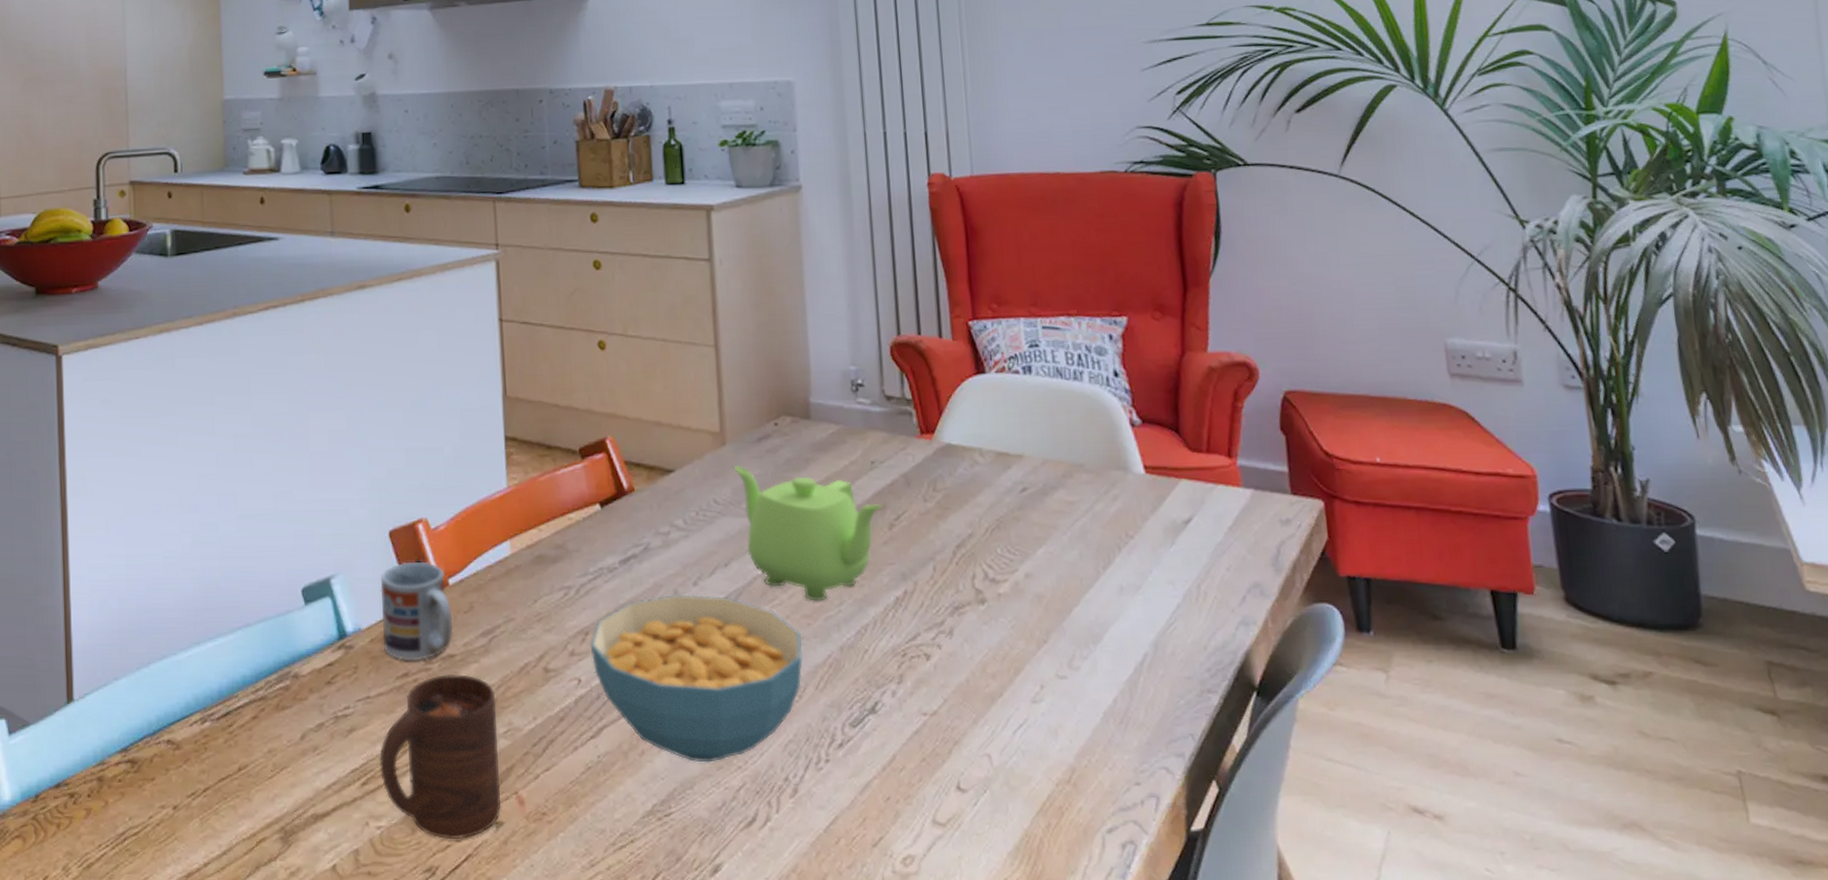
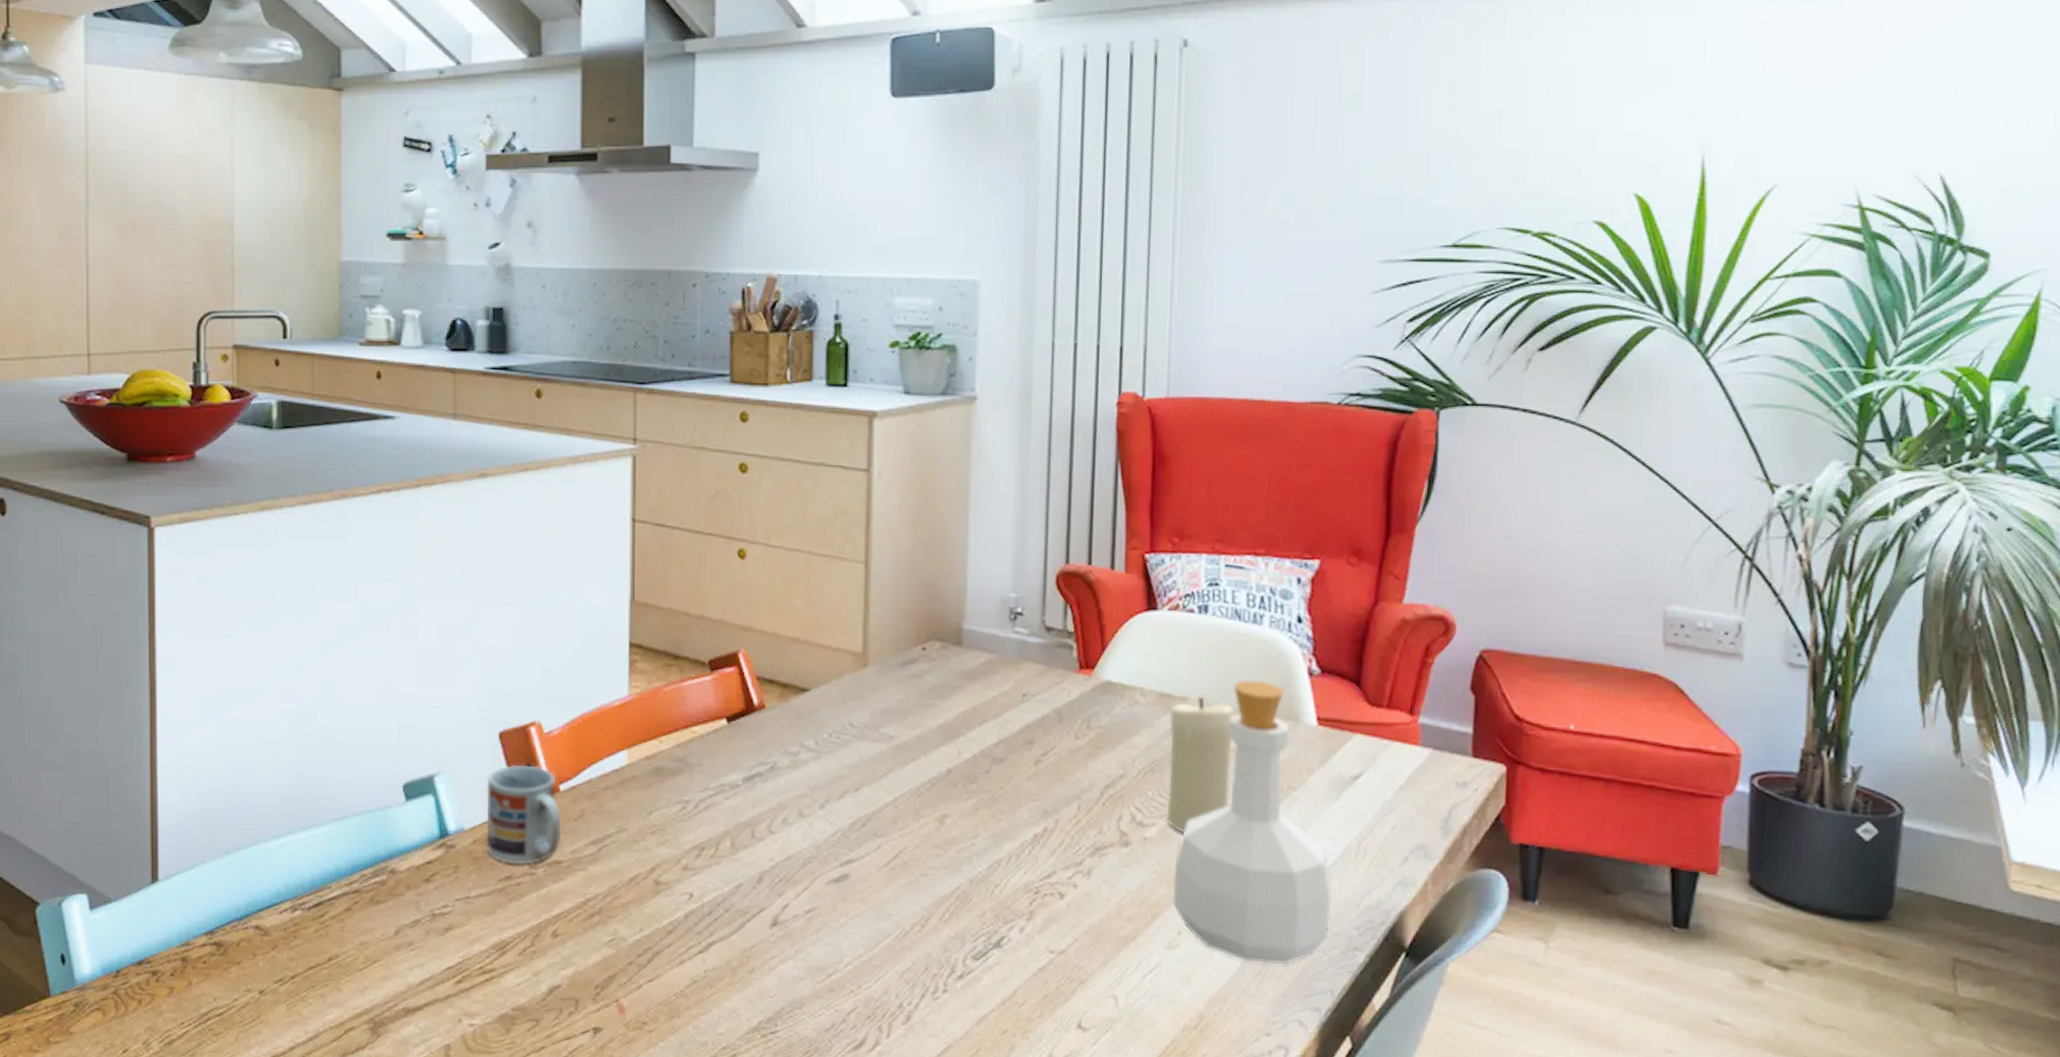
cup: present [379,674,502,840] -> none [475,880,602,1042]
cereal bowl: present [590,594,803,763] -> none [705,816,929,985]
teapot: present [733,465,883,601] -> none [873,689,1031,833]
candle: none [1007,452,1073,587] -> present [1166,696,1235,833]
bottle: none [1029,433,1183,712] -> present [1173,679,1332,965]

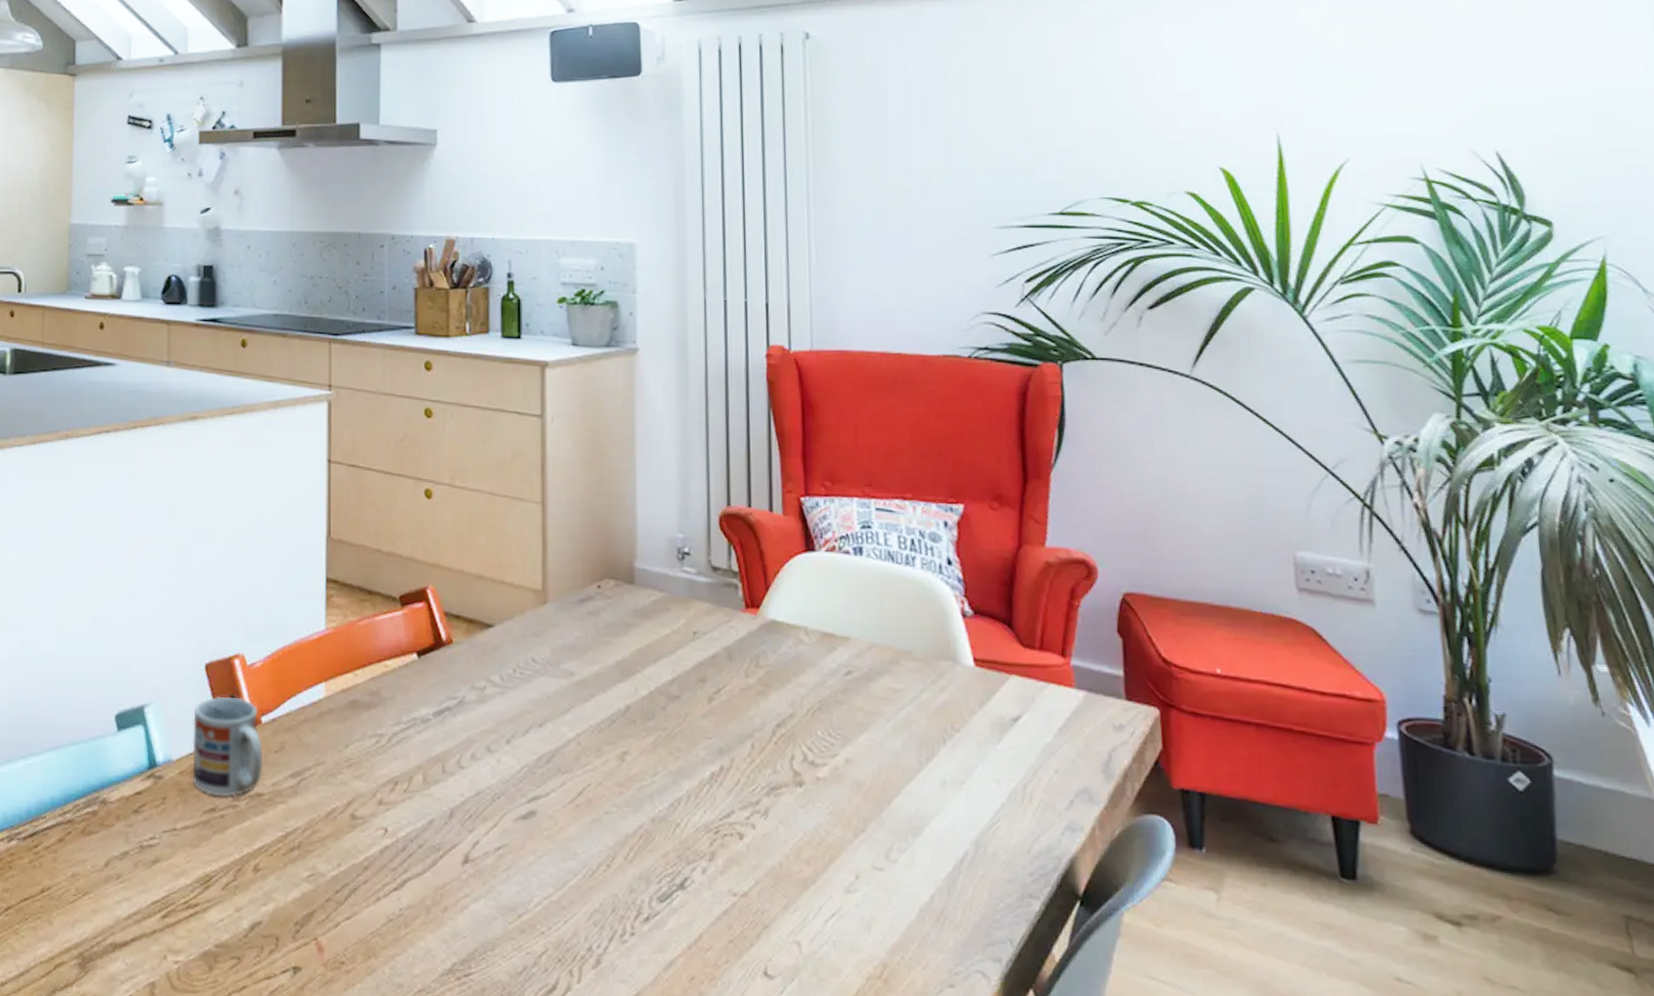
candle: present [1166,696,1235,833] -> none [832,636,896,774]
bottle: present [1173,679,1332,965] -> none [847,619,1003,912]

